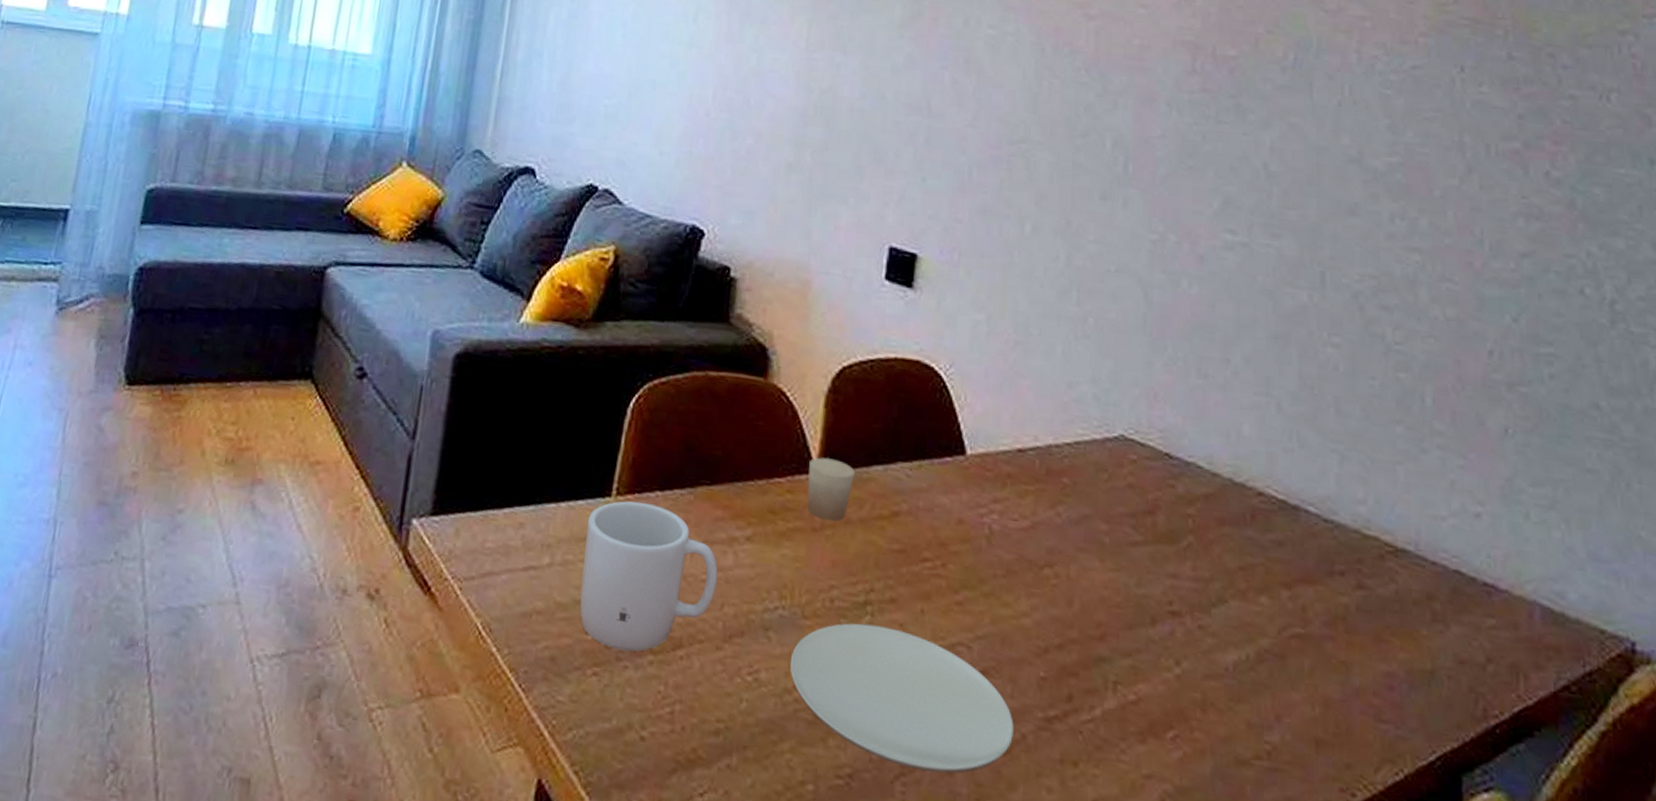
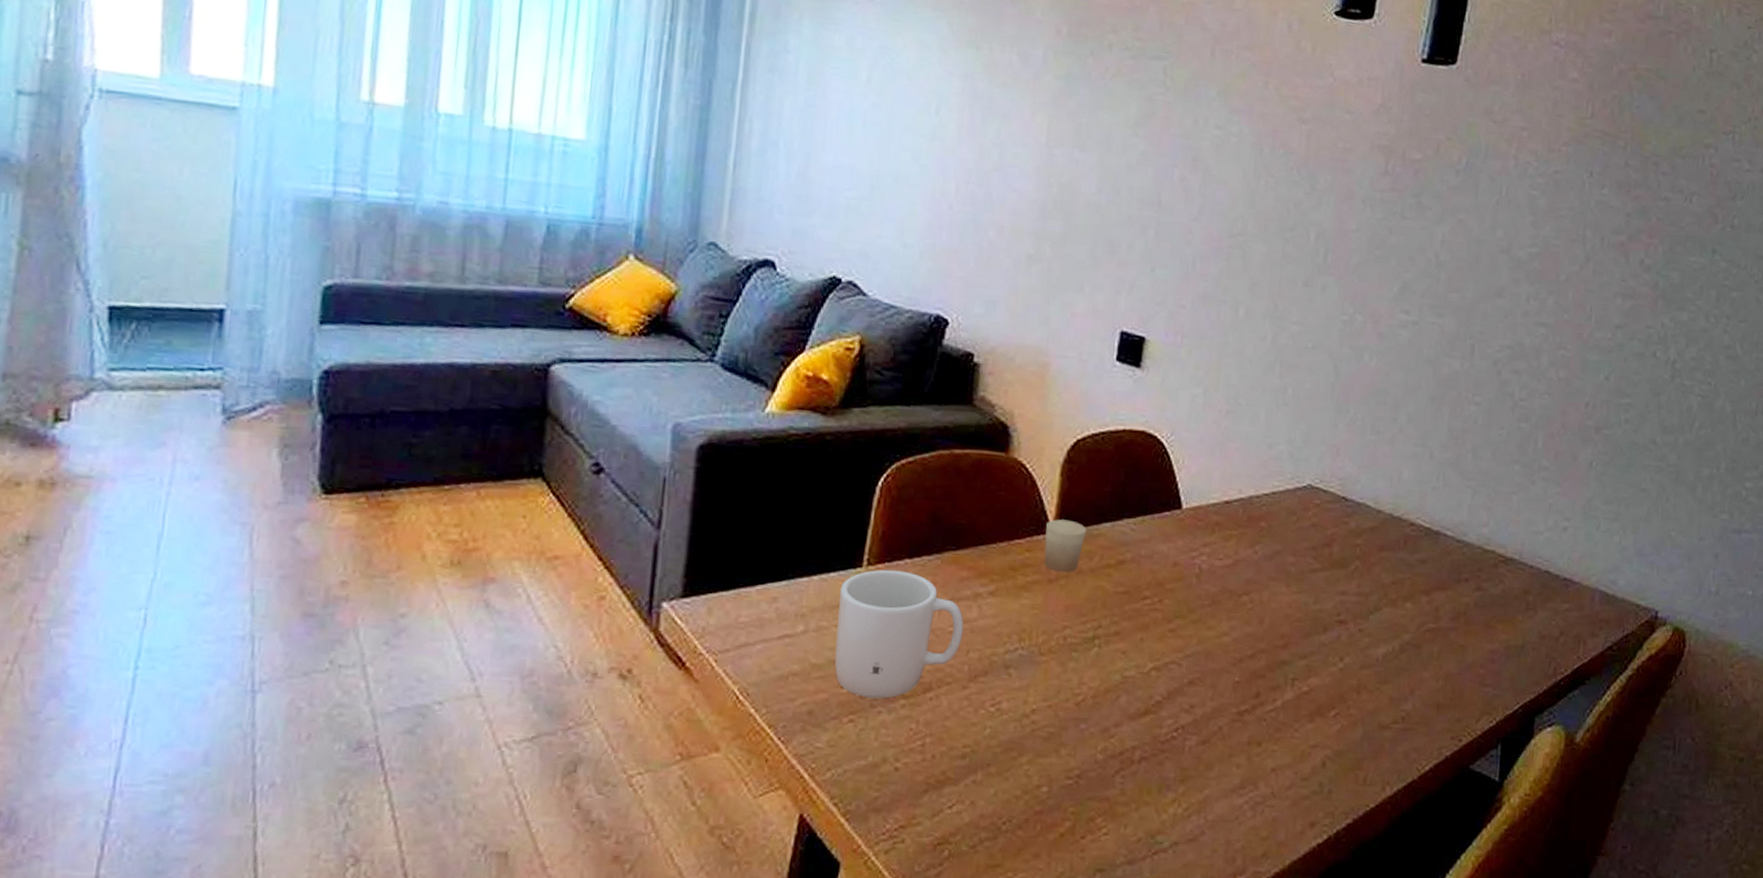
plate: present [789,623,1014,774] -> none [1027,654,1213,765]

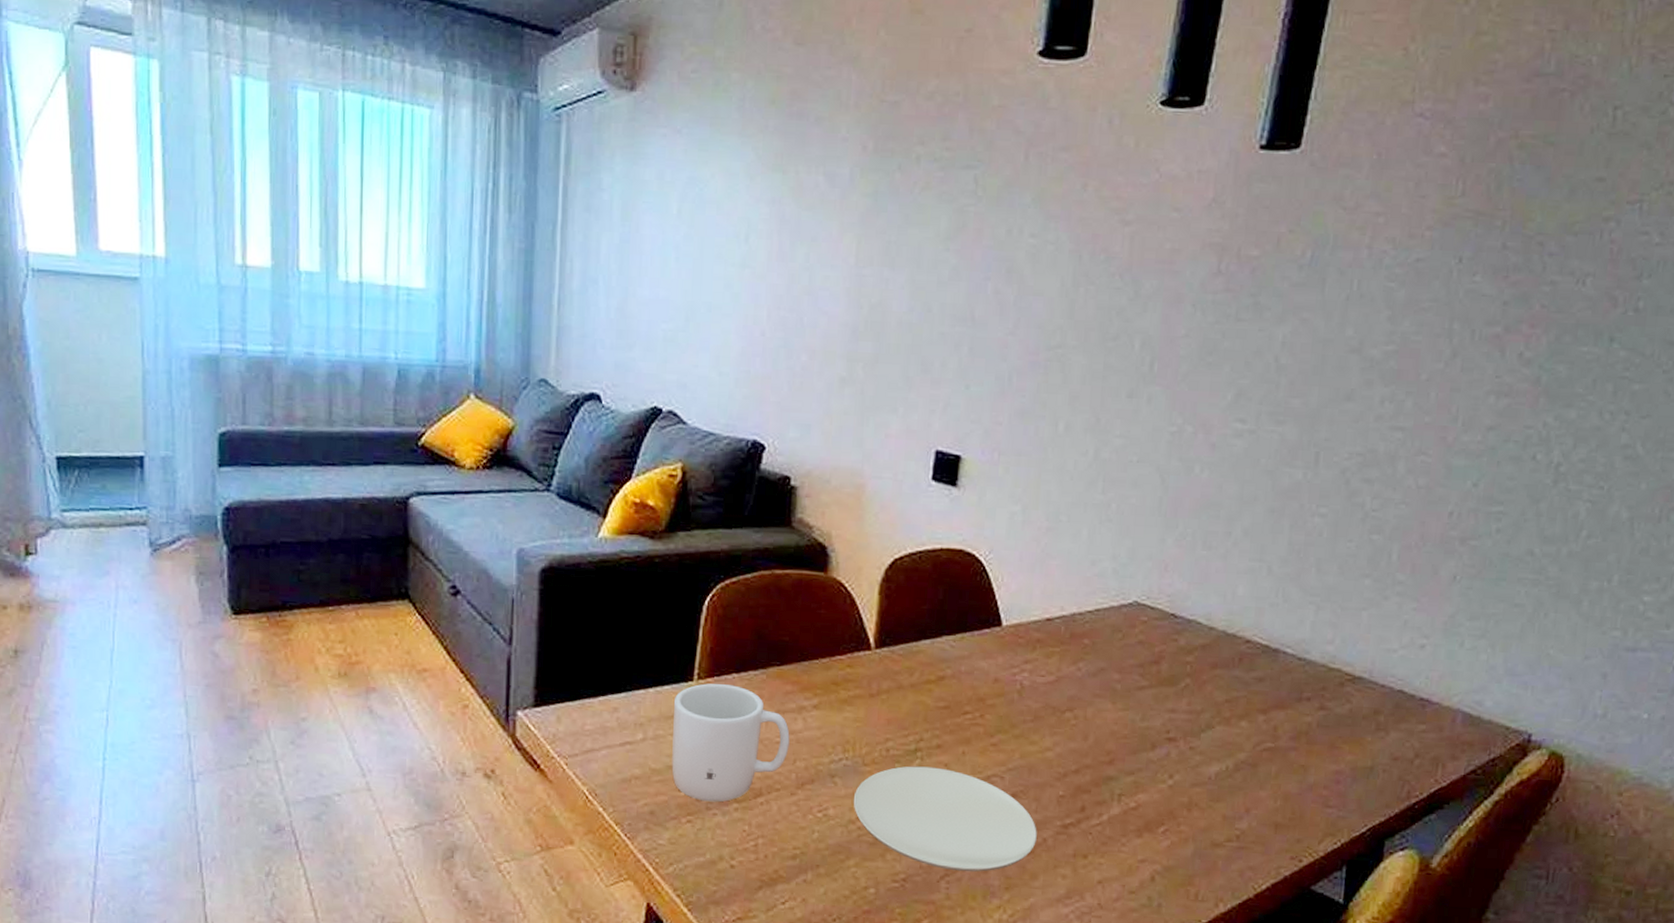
plate: none [1027,654,1213,765] -> present [853,766,1037,872]
candle: present [1044,519,1087,573] -> none [865,636,907,688]

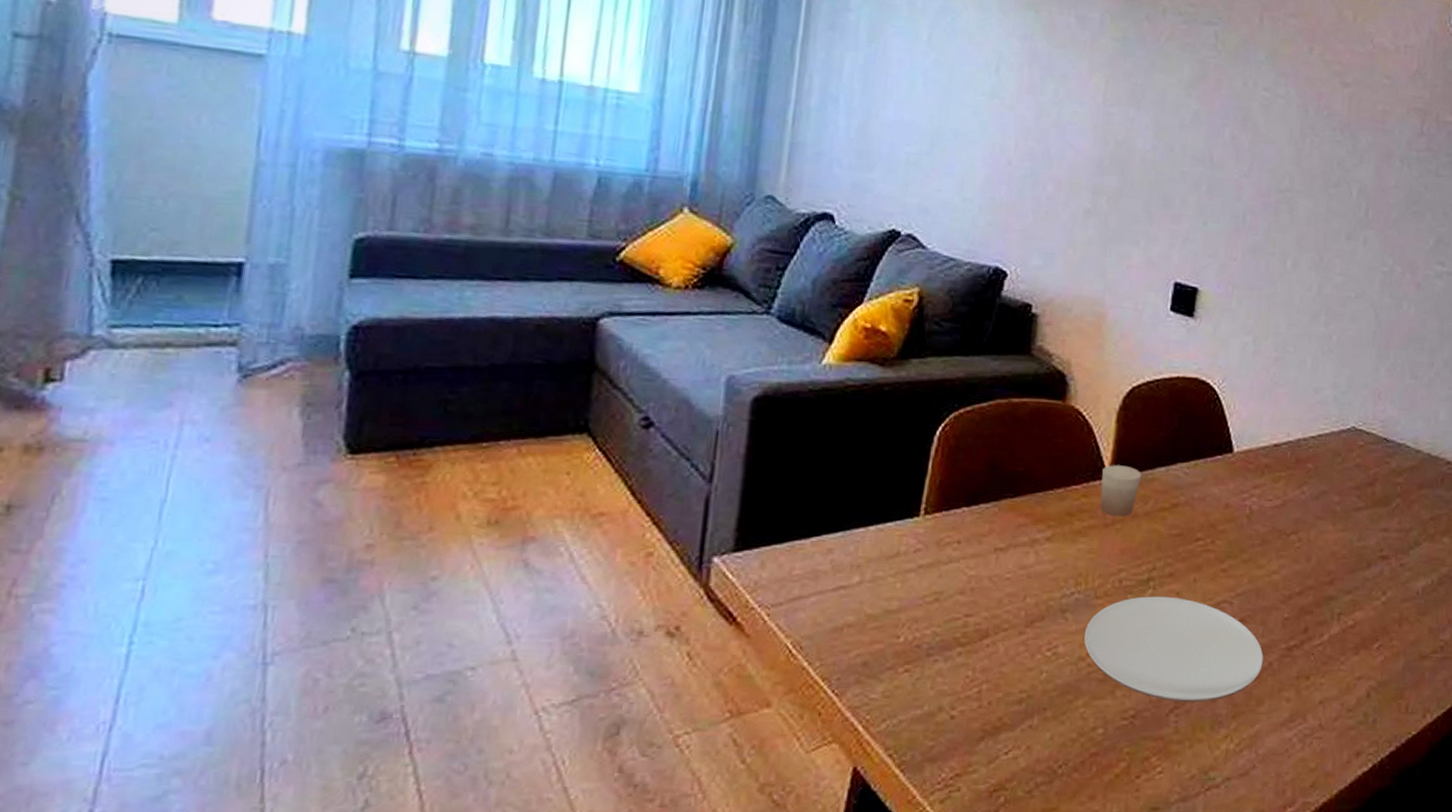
mug: present [671,683,790,802] -> none [890,518,1021,647]
candle: none [865,636,907,688] -> present [1100,465,1142,517]

